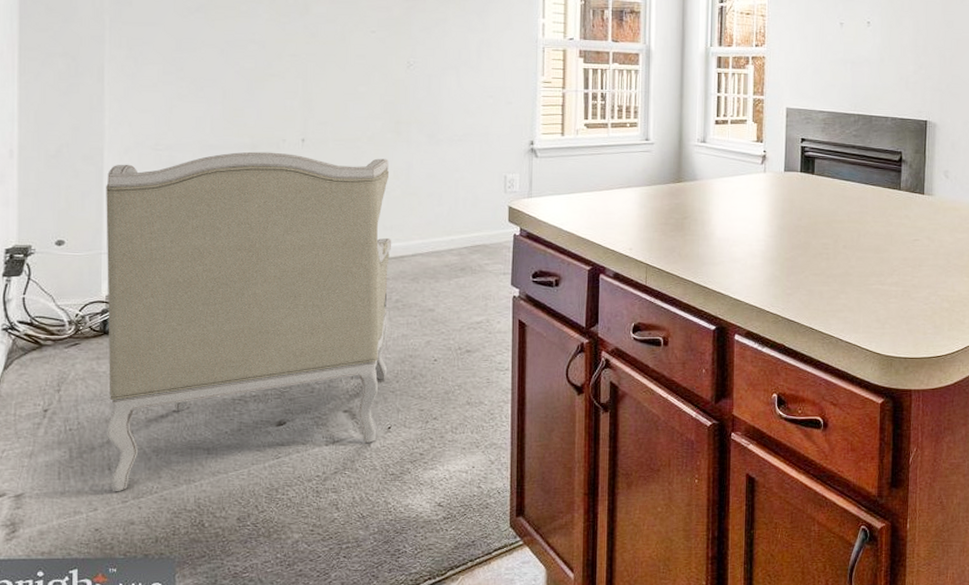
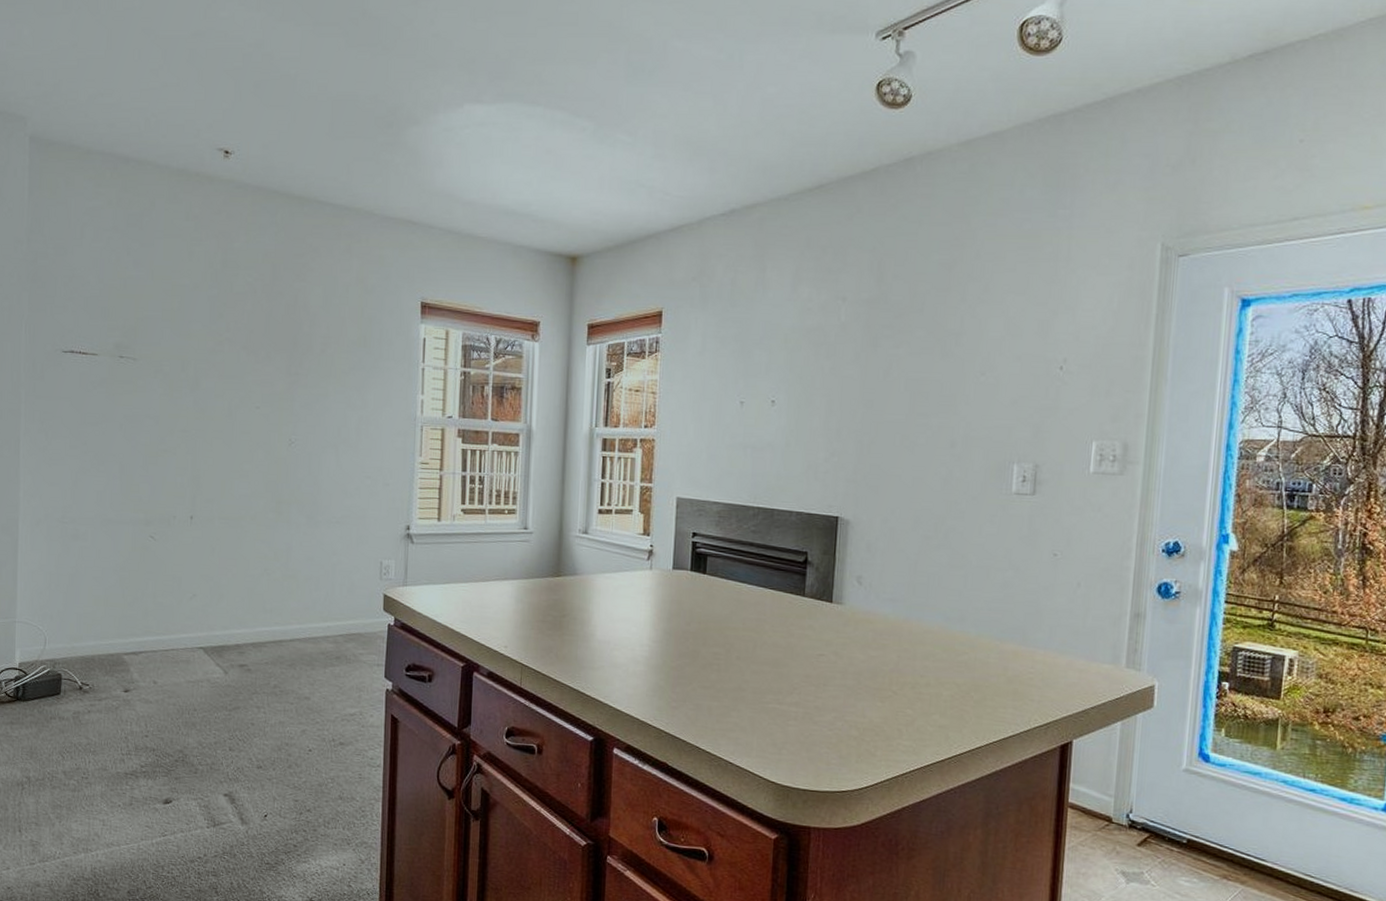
armchair: present [106,151,392,492] -> none [18,527,272,854]

